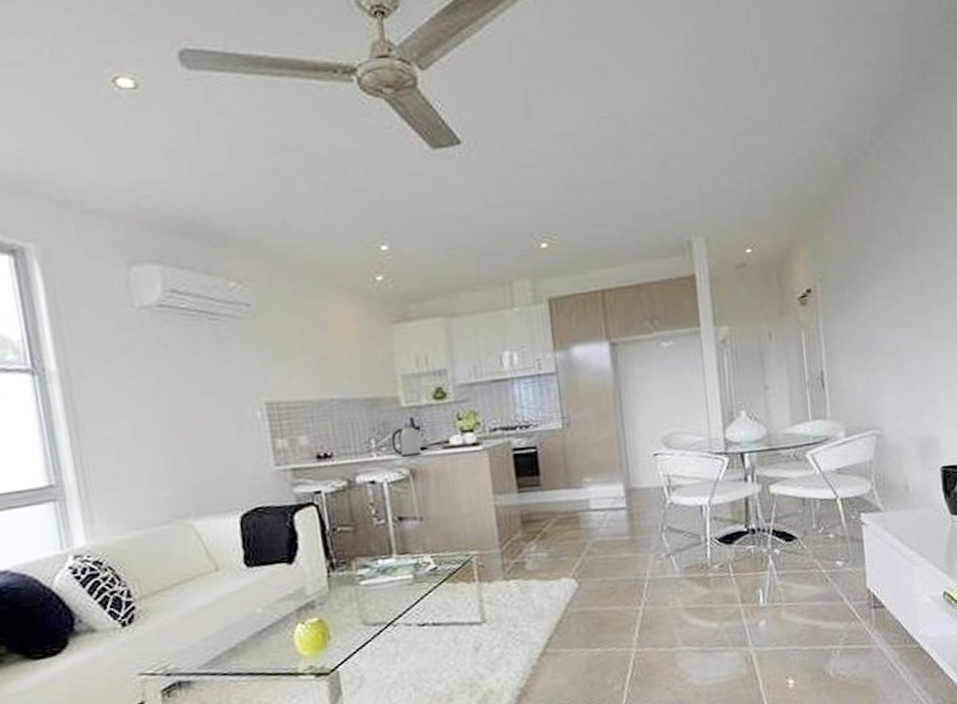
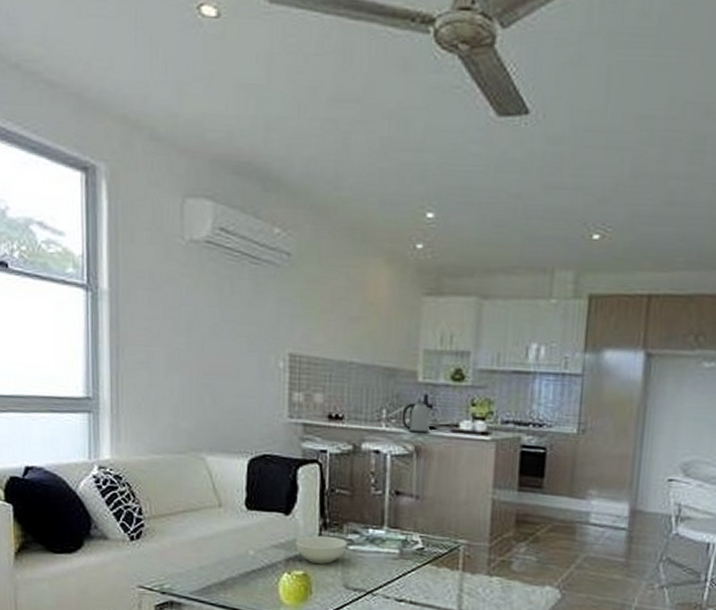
bowl: none [304,575,359,608] -> present [295,535,347,565]

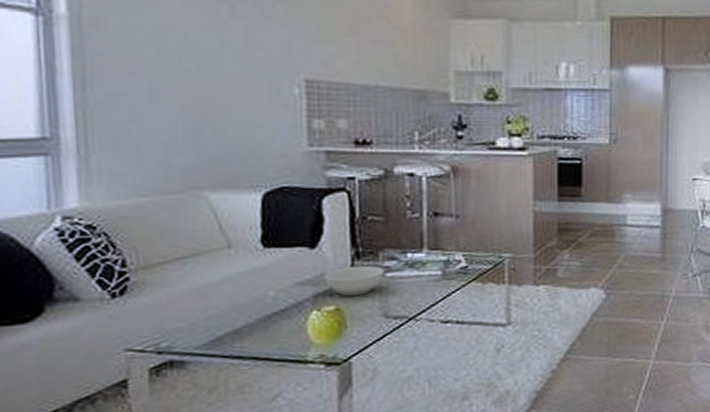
kettle: present [401,401,430,435] -> none [435,122,465,154]

